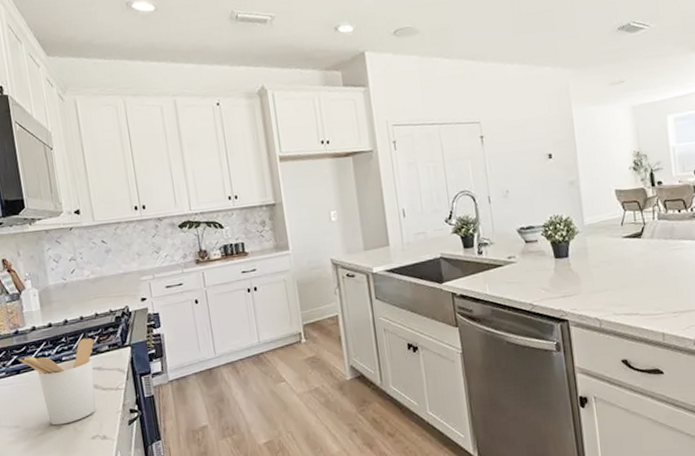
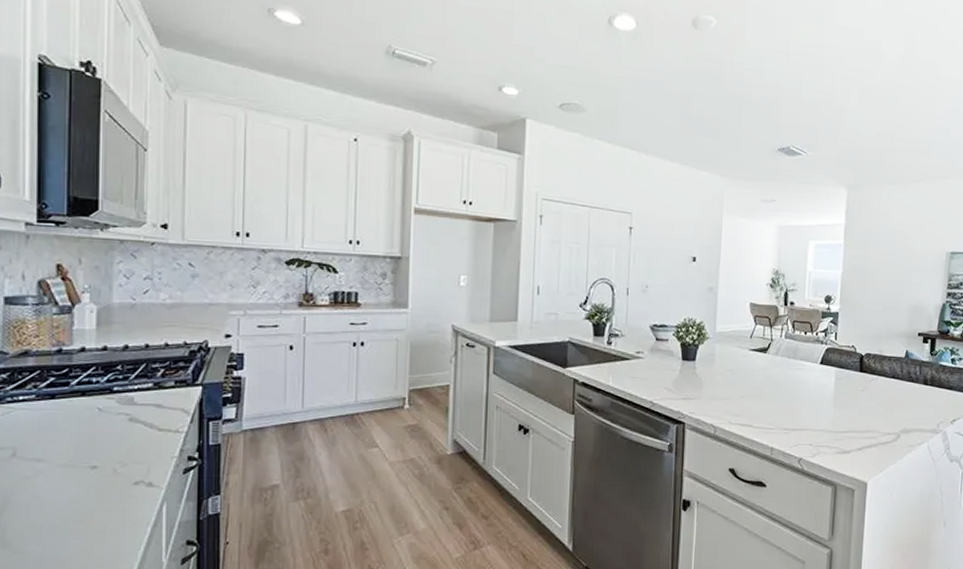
utensil holder: present [18,337,96,426] -> none [56,369,158,464]

